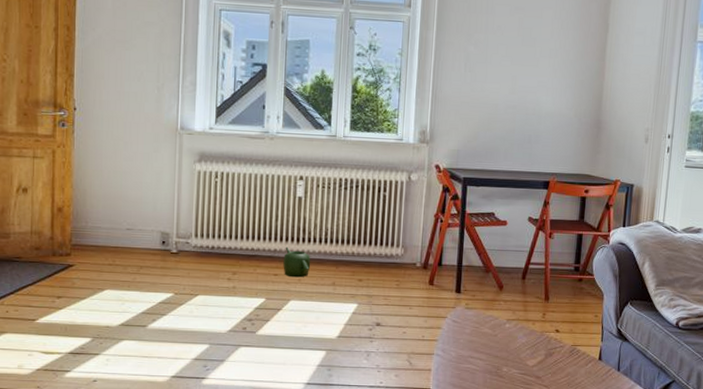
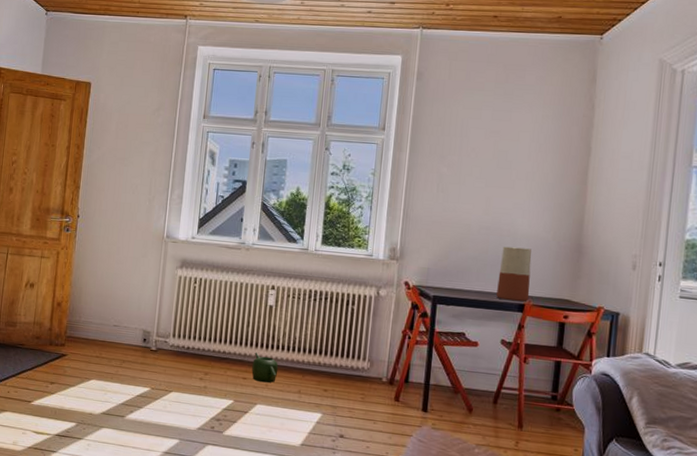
vase: none [523,125,556,179] -> present [496,246,532,302]

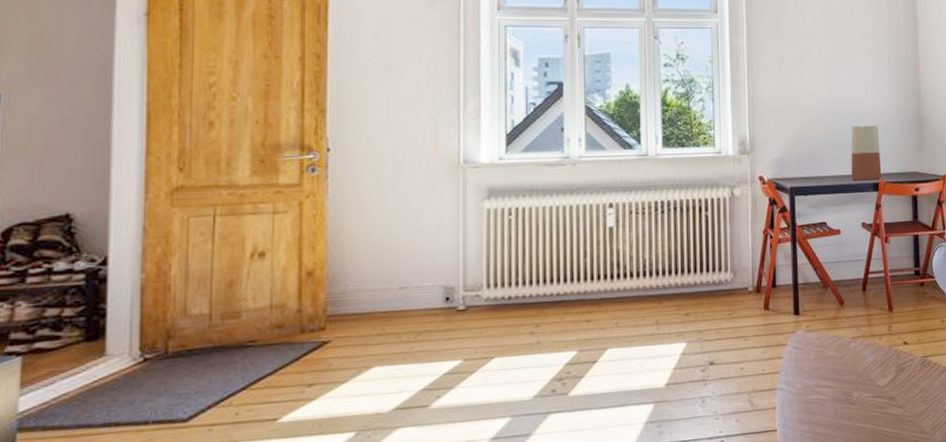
watering can: present [251,352,279,383] -> none [596,286,629,322]

